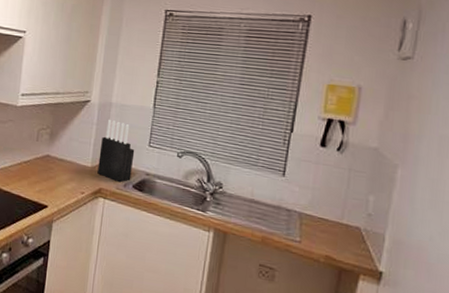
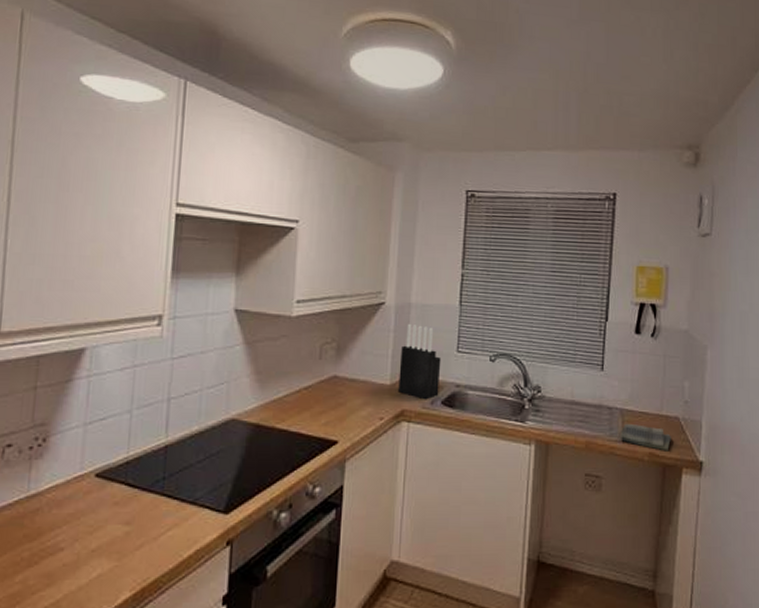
dish towel: none [296,226,351,257] -> present [620,423,672,451]

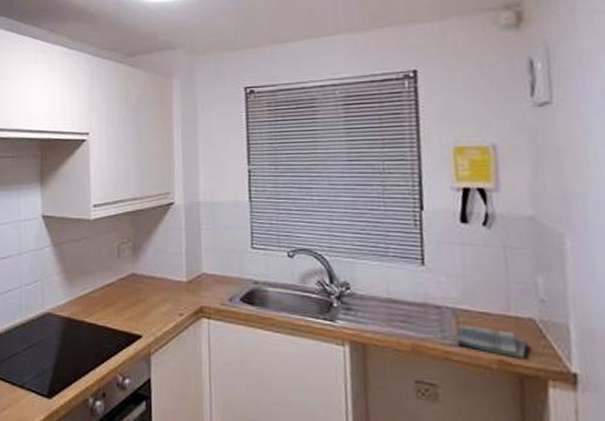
knife block: present [398,323,441,400] -> none [194,221,237,297]

